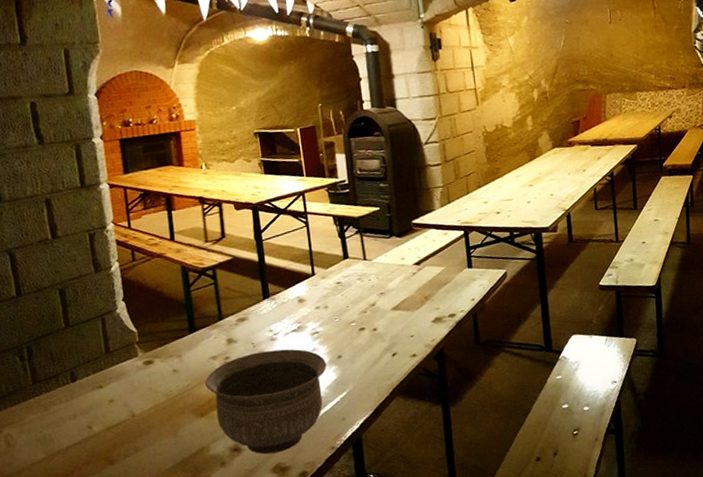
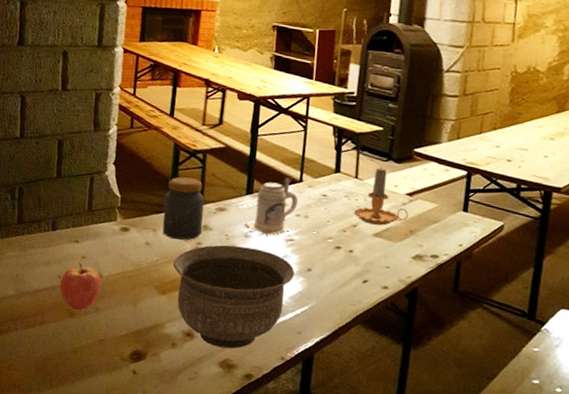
fruit: none [91,407,136,457] -> present [59,262,101,311]
jar: none [182,296,228,360] -> present [162,176,205,240]
beer mug: none [268,273,316,334] -> present [245,176,299,235]
candle: none [369,243,420,300] -> present [353,166,408,226]

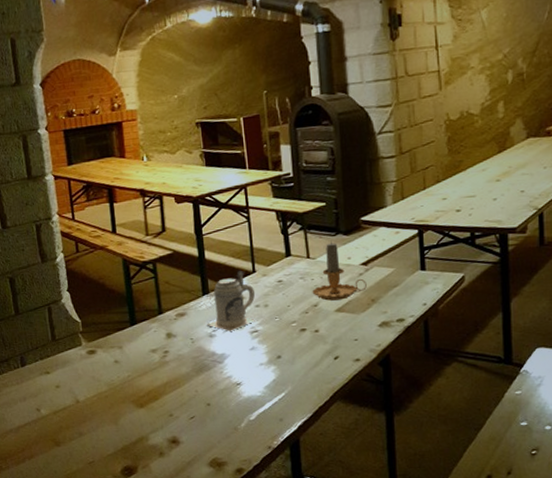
fruit: present [59,262,101,311] -> none [39,392,80,439]
jar: present [162,176,205,240] -> none [123,289,167,352]
bowl: present [173,245,295,349] -> none [145,346,265,448]

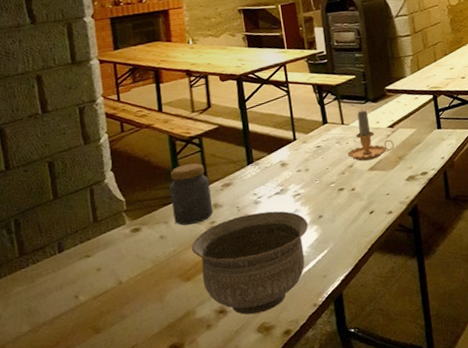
jar: none [123,289,167,352] -> present [169,163,214,226]
bowl: none [145,346,265,448] -> present [192,211,308,315]
beer mug: present [207,270,256,331] -> none [252,139,297,197]

